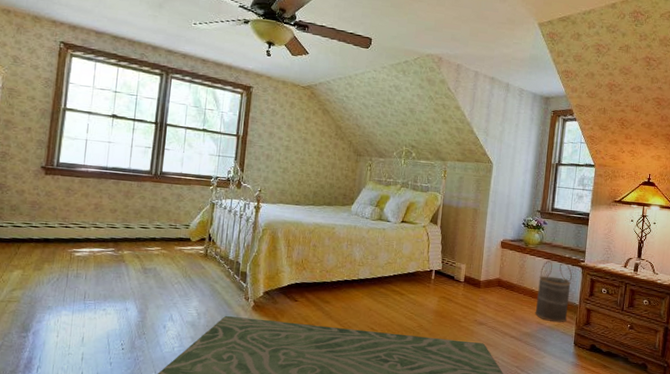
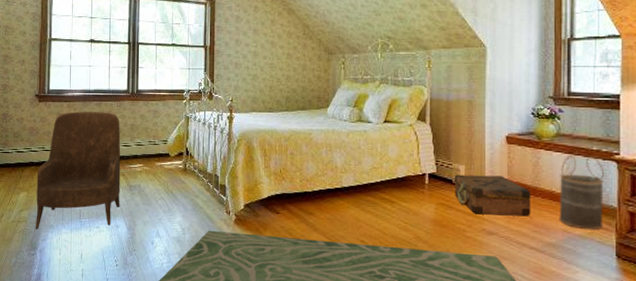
armchair: none [29,188,139,311] -> present [35,111,121,230]
suitcase: none [455,272,516,310] -> present [454,174,531,217]

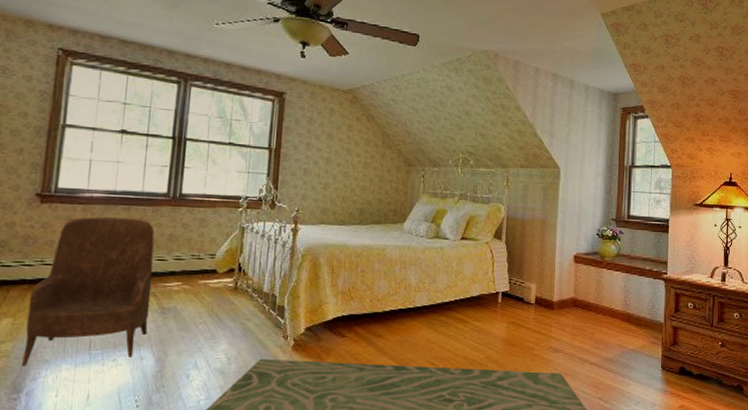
suitcase: present [454,174,531,217] -> none [525,293,594,333]
basket: present [559,155,604,230] -> none [616,274,654,345]

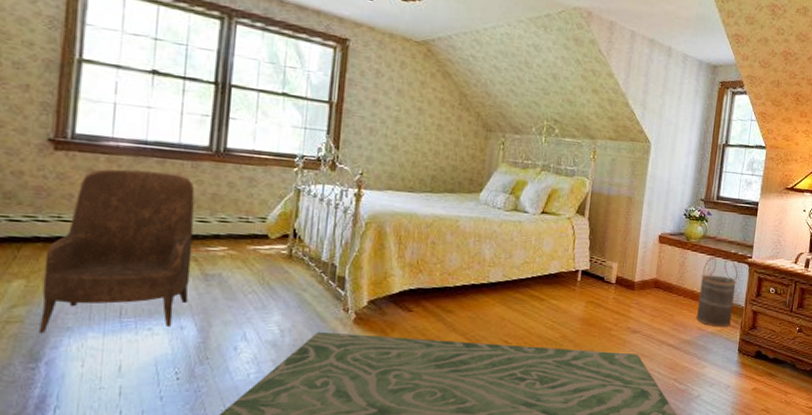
basket: none [616,274,654,345] -> present [696,257,738,328]

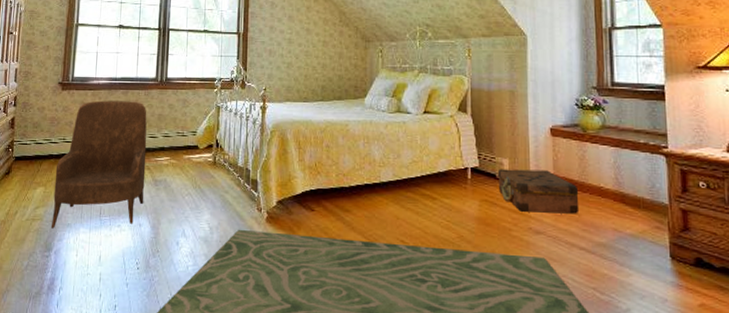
suitcase: none [605,272,675,315] -> present [497,168,580,214]
basket: present [696,257,738,328] -> none [607,149,656,229]

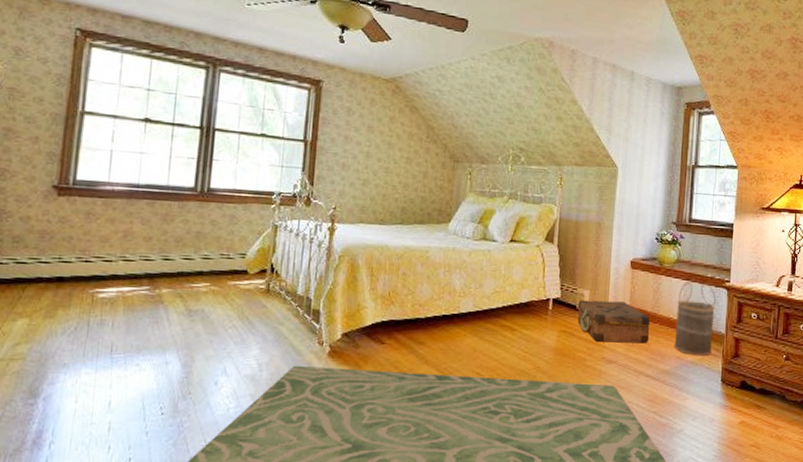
armchair: present [50,100,147,229] -> none [38,211,181,370]
basket: none [607,149,656,229] -> present [674,282,716,357]

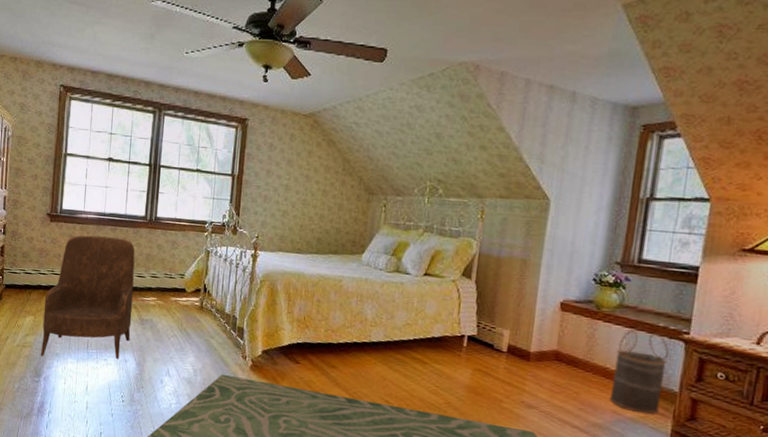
armchair: none [38,211,181,370] -> present [40,235,135,359]
suitcase: present [578,300,651,344] -> none [495,339,582,393]

